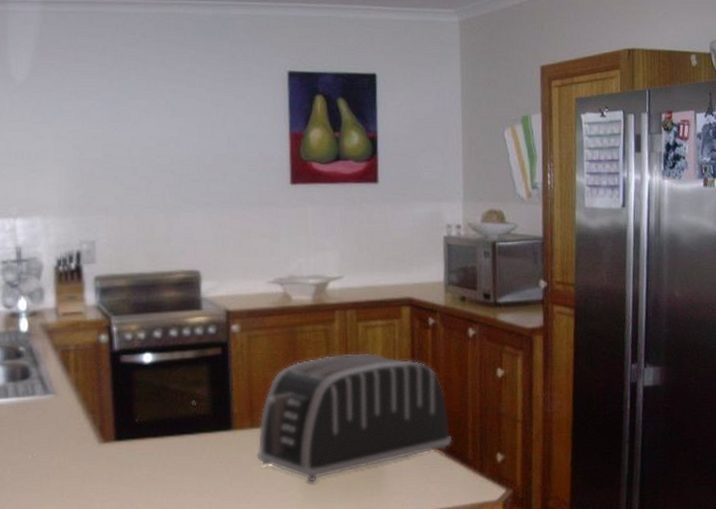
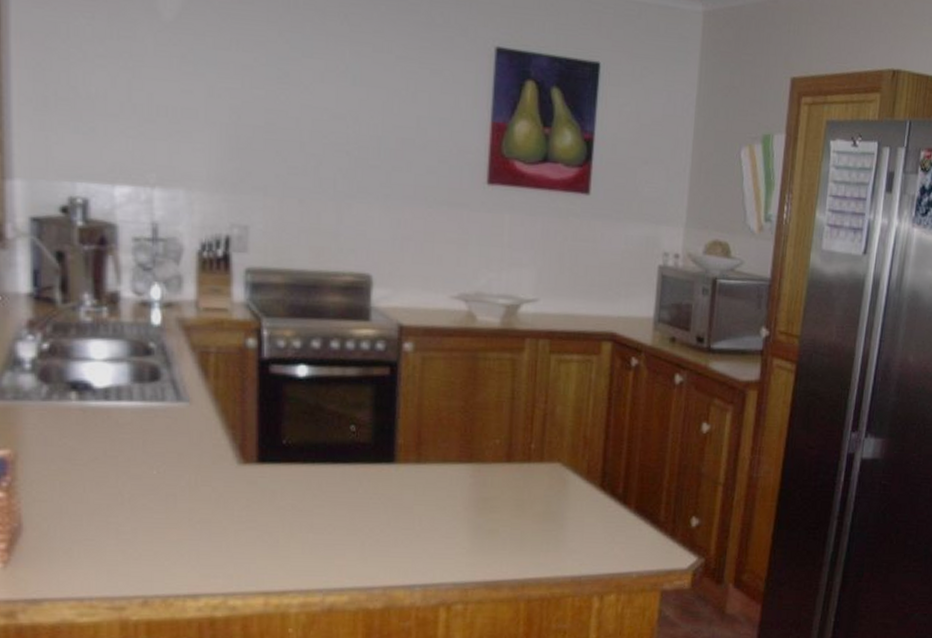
toaster: present [255,352,453,483] -> none [419,388,645,532]

